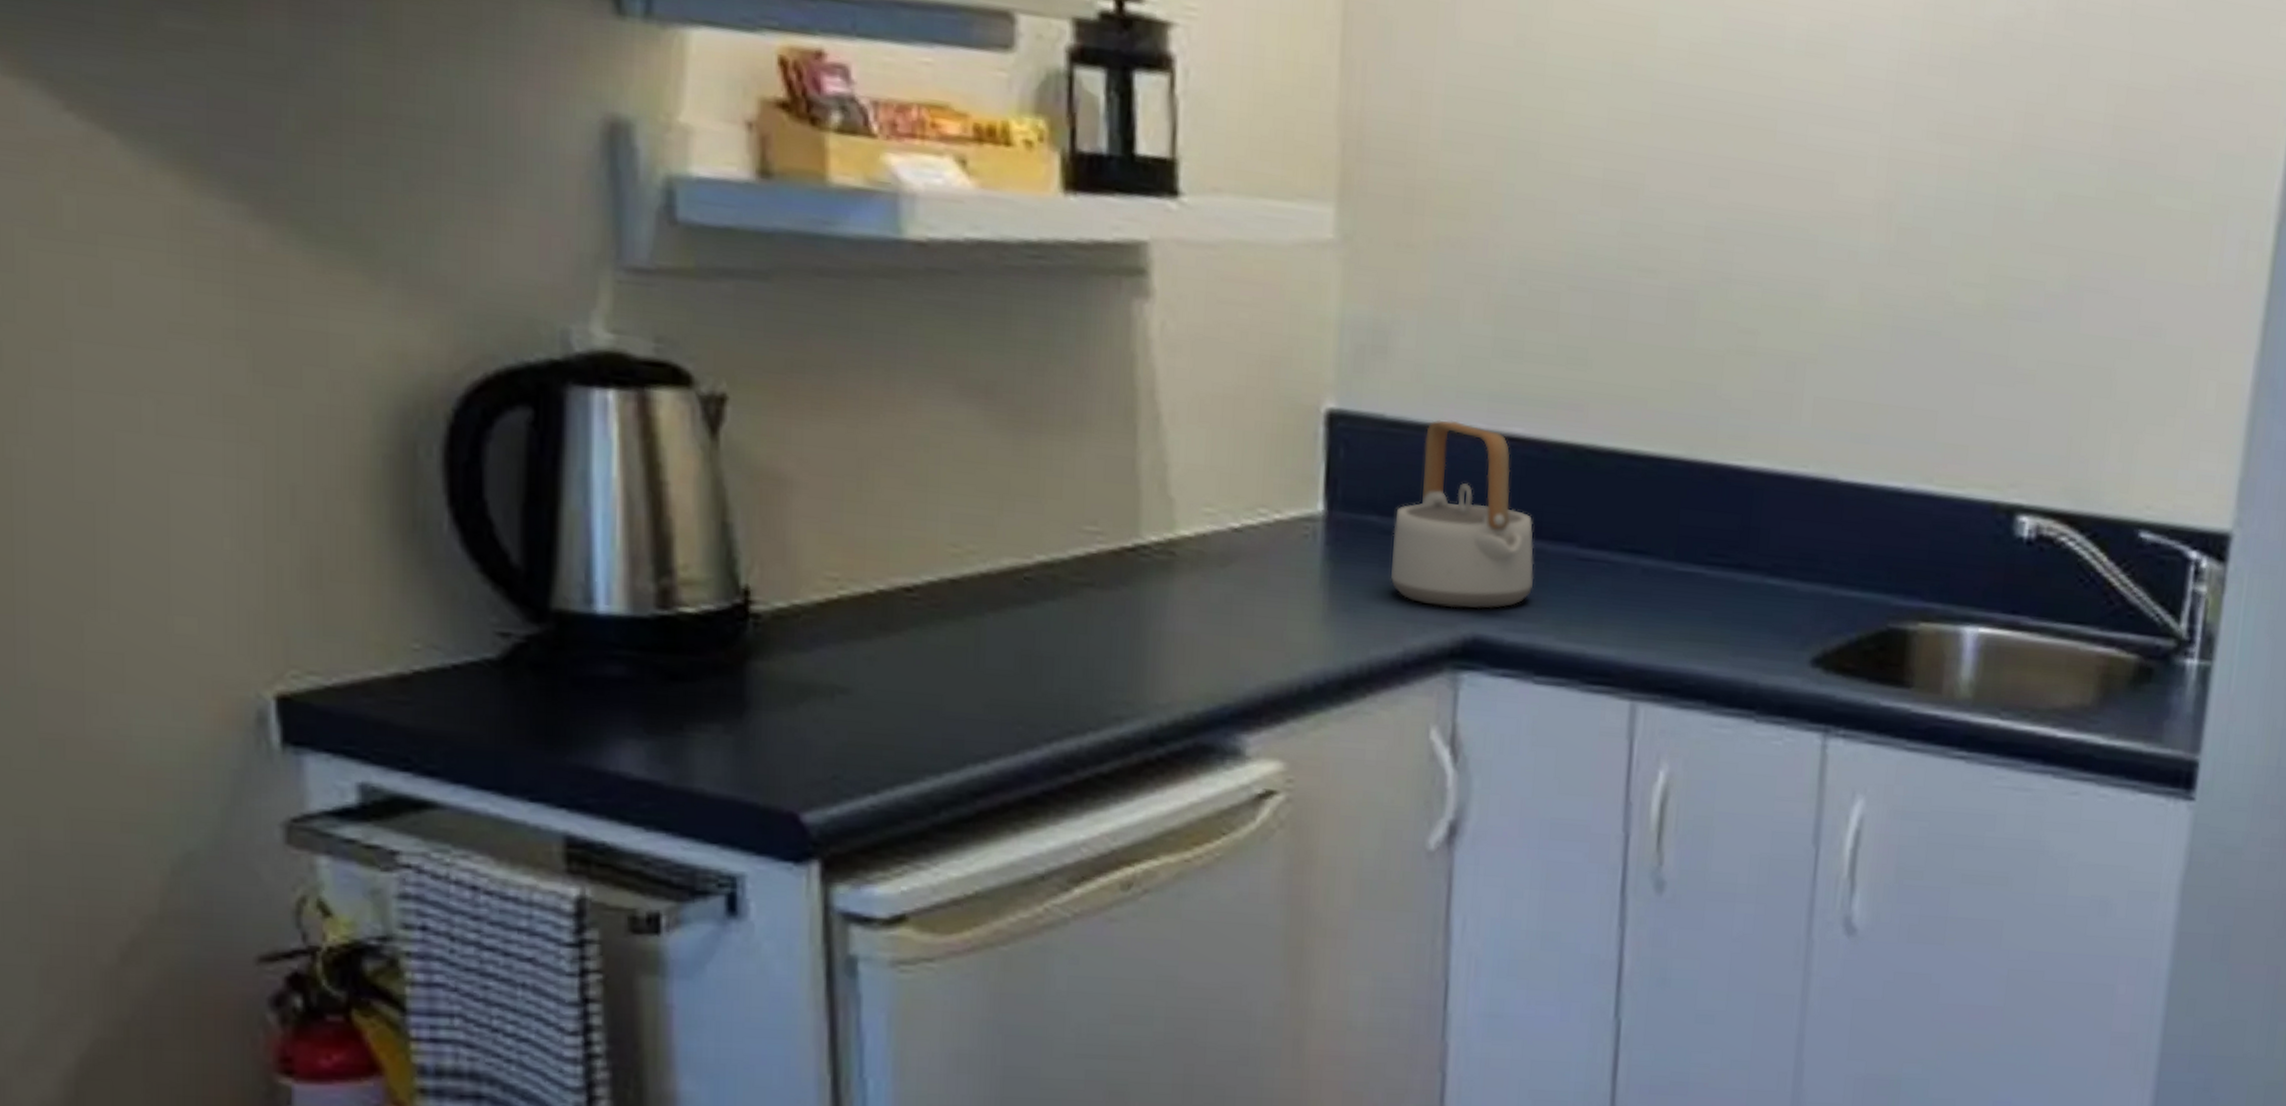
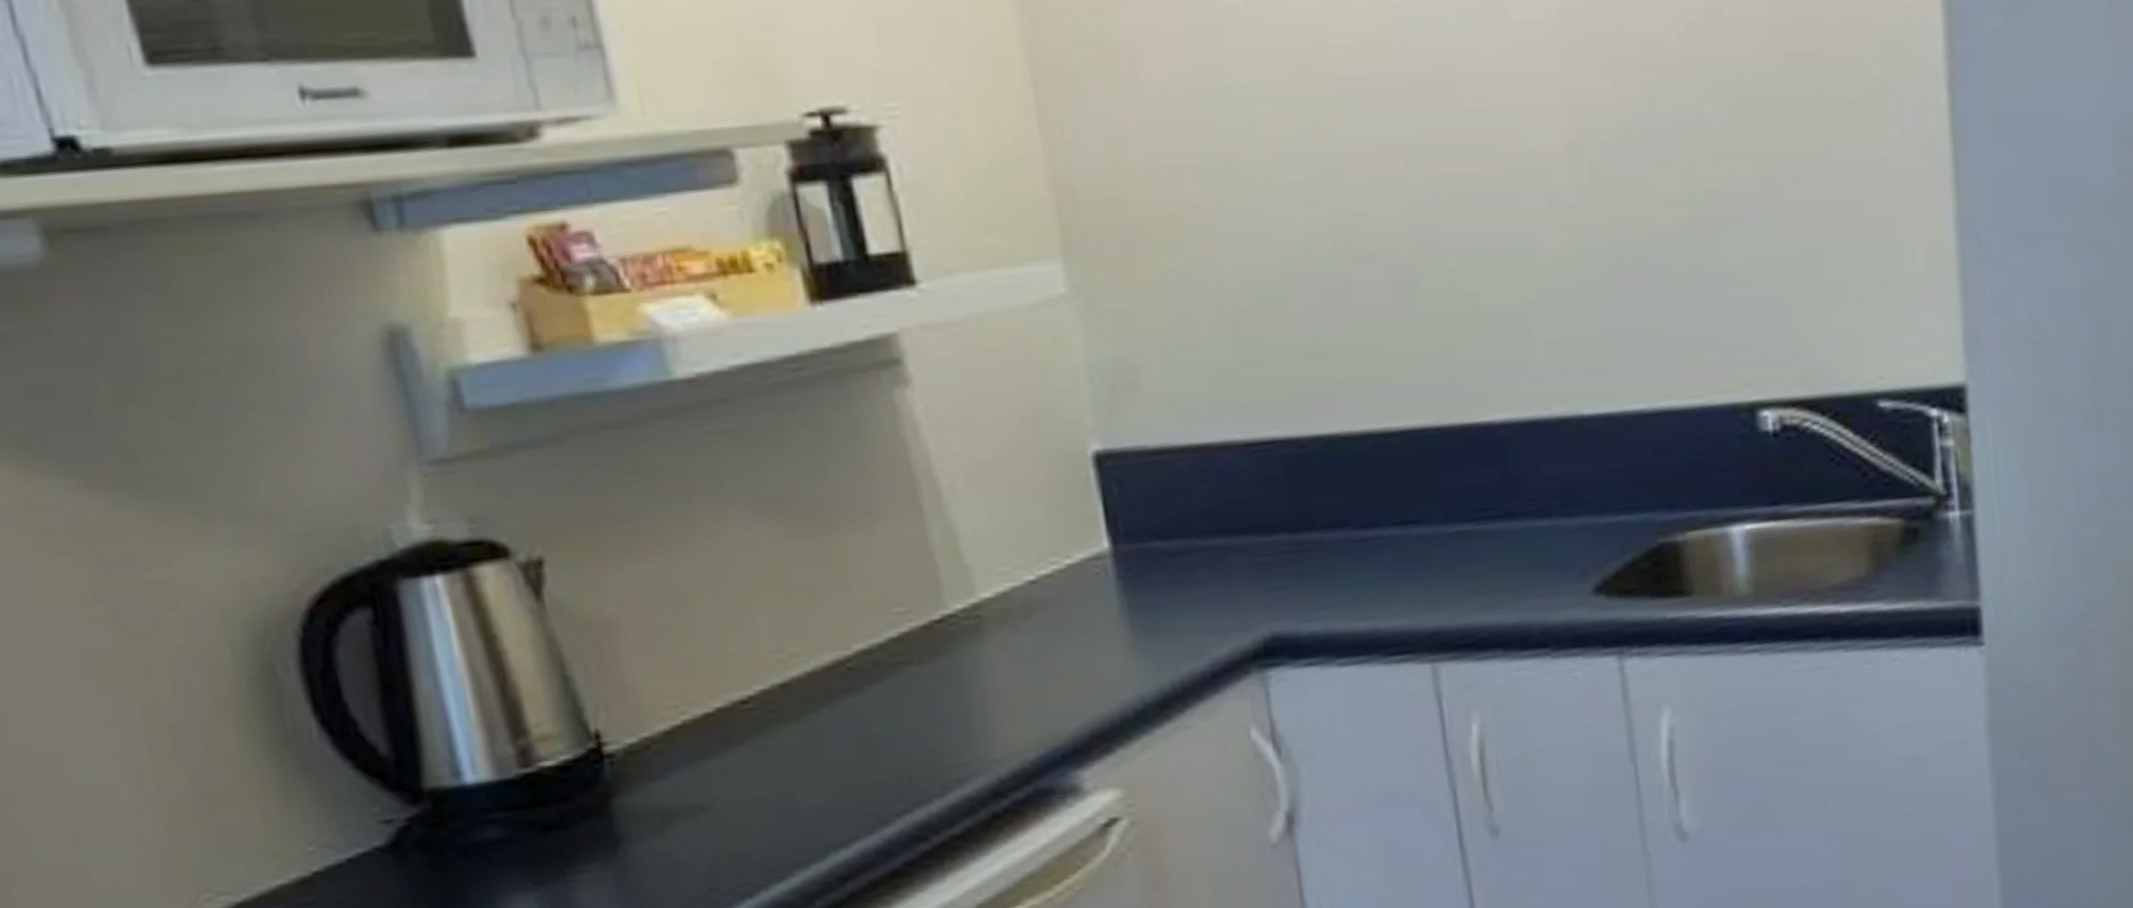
teapot: present [1390,419,1534,609] -> none [1176,436,1319,614]

